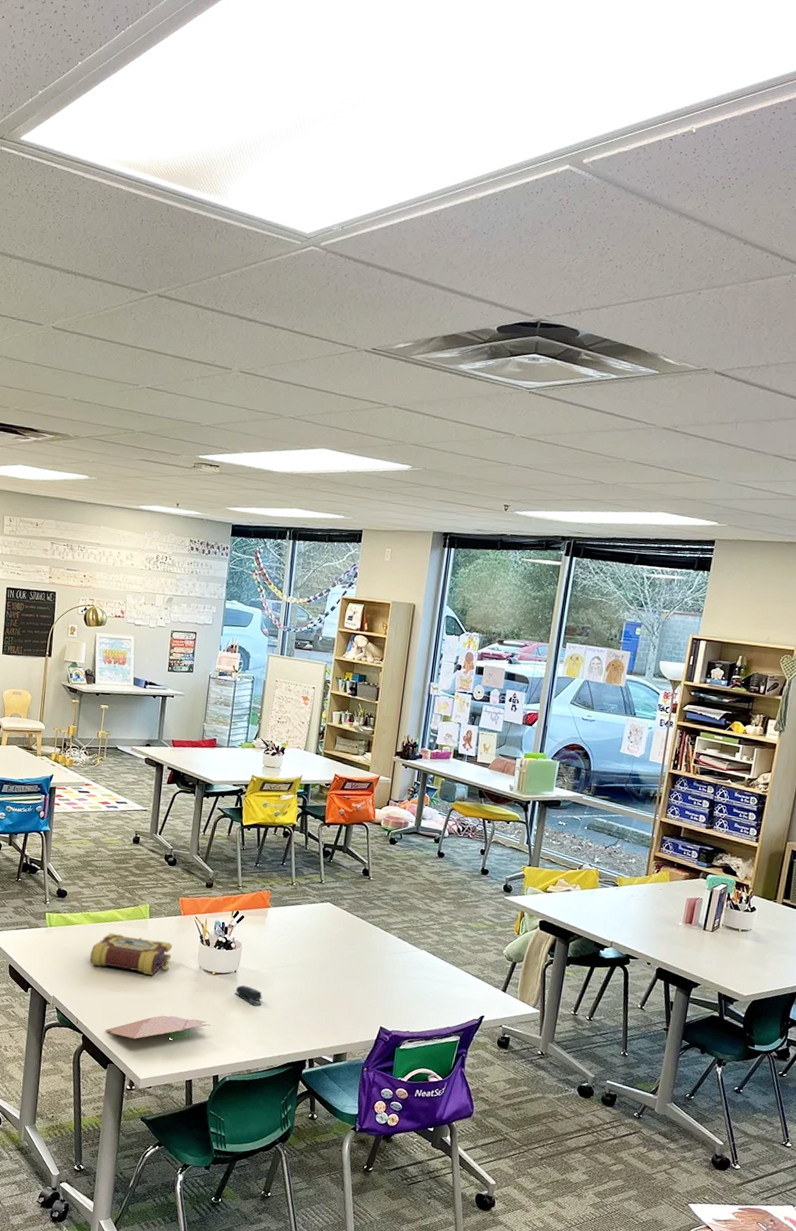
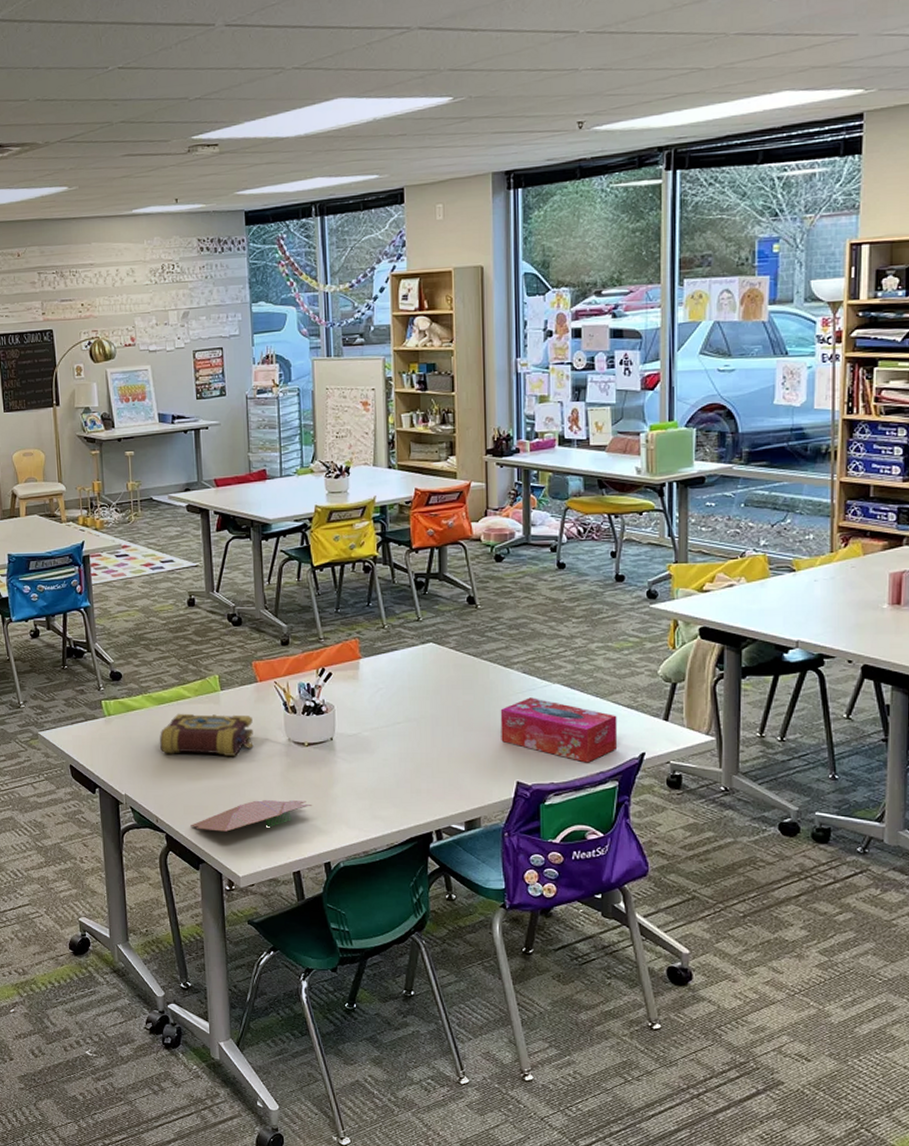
stapler: present [235,985,262,1007] -> none [335,753,368,776]
tissue box: none [372,959,467,1019] -> present [500,698,618,763]

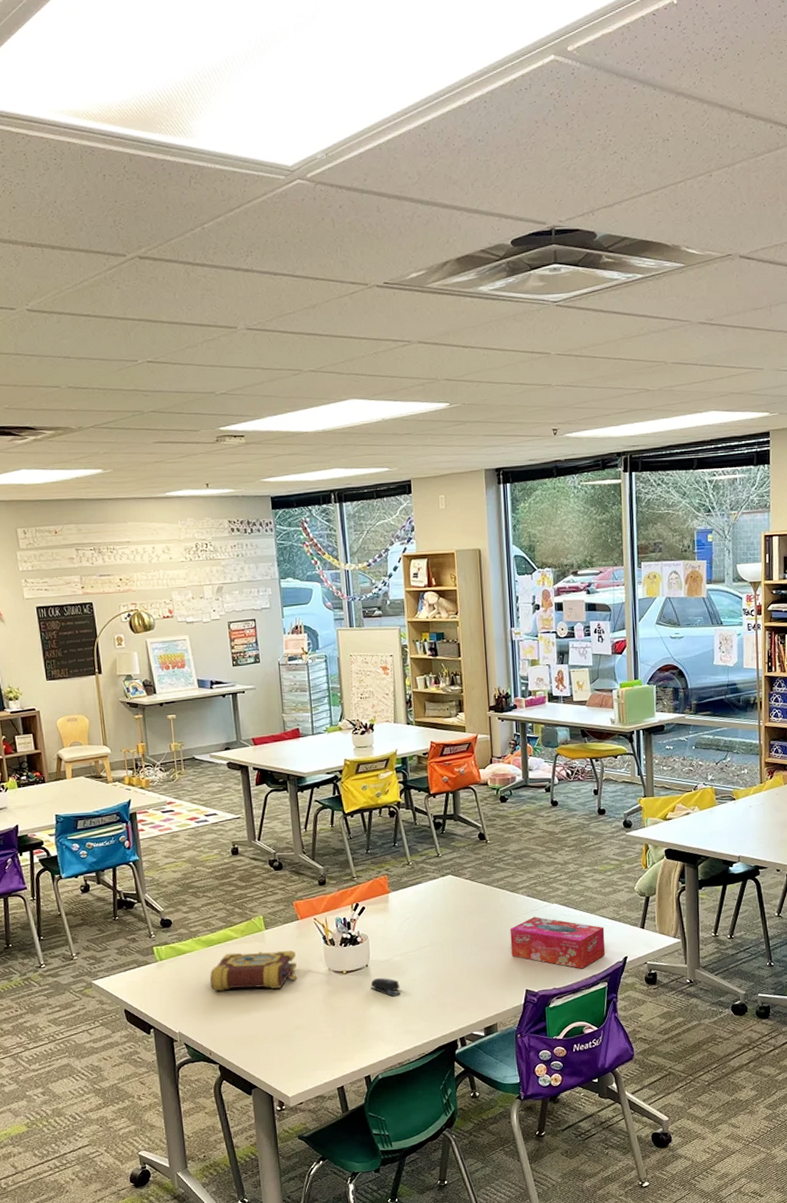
papers: present [190,800,313,832] -> none [242,1023,353,1058]
stapler: none [335,753,368,776] -> present [370,977,400,997]

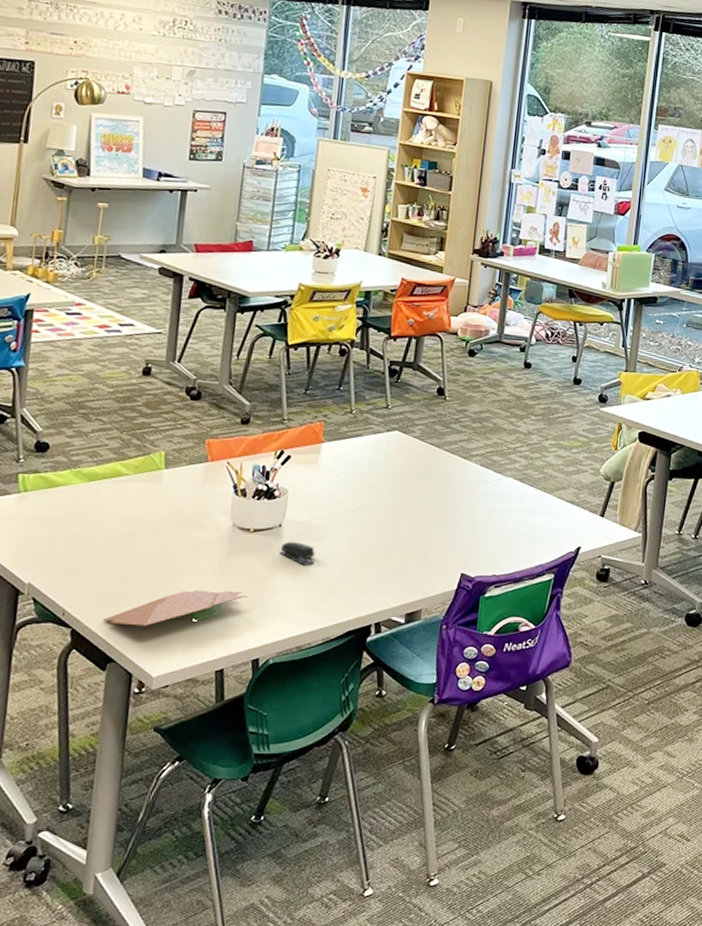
book: present [210,950,297,992] -> none [82,492,196,541]
papers: none [242,1023,353,1058] -> present [103,590,249,626]
tissue box: present [510,917,606,969] -> none [451,490,560,556]

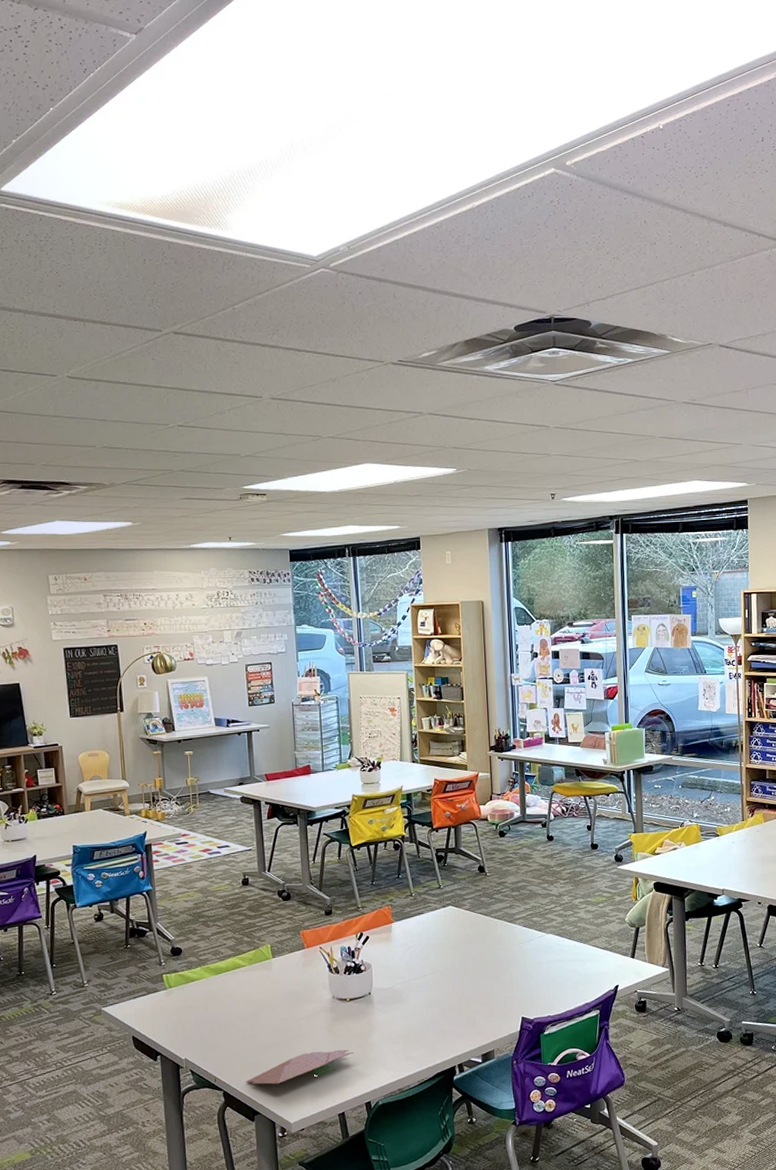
stapler: present [280,541,315,566] -> none [373,1005,401,1024]

